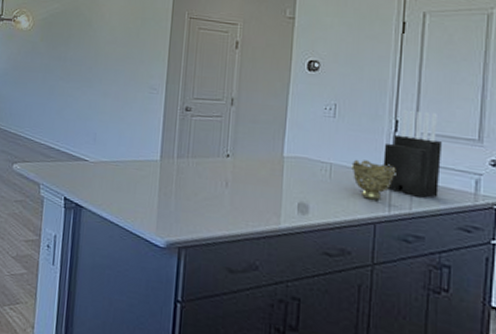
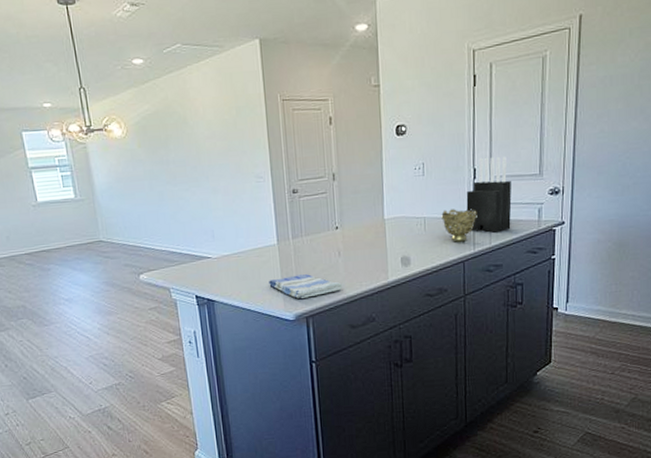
dish towel: none [144,197,226,226] -> present [269,274,343,299]

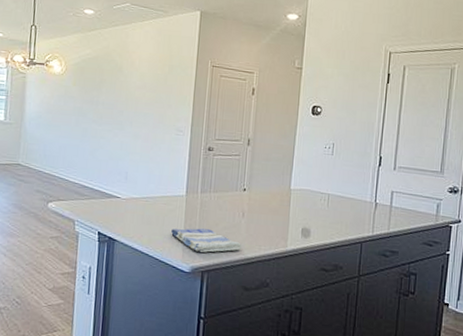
decorative bowl: present [441,209,477,242] -> none [345,190,379,223]
knife block: present [466,157,512,233] -> none [369,147,414,220]

